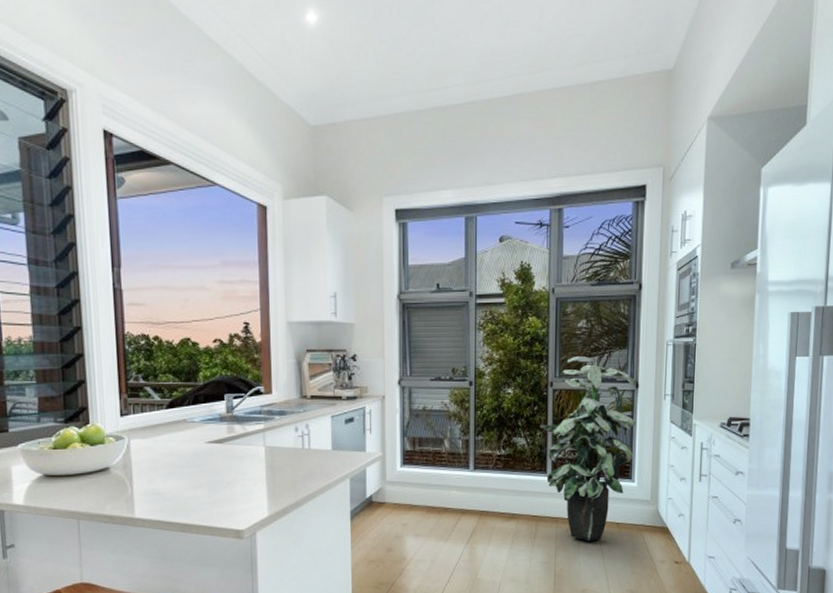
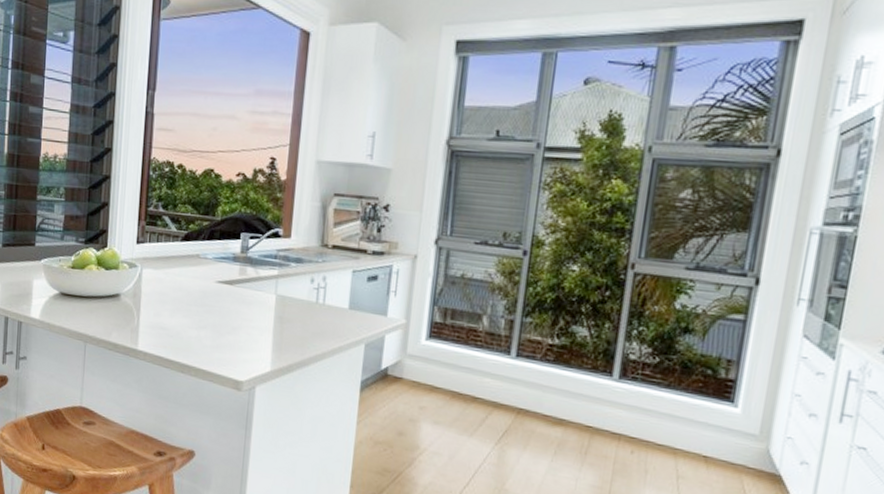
indoor plant: present [540,356,636,541] -> none [610,234,757,473]

